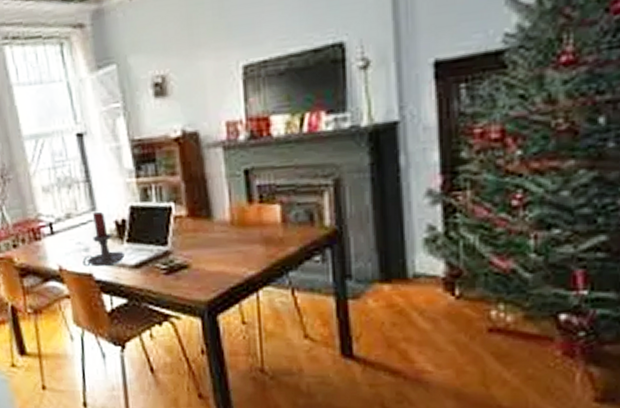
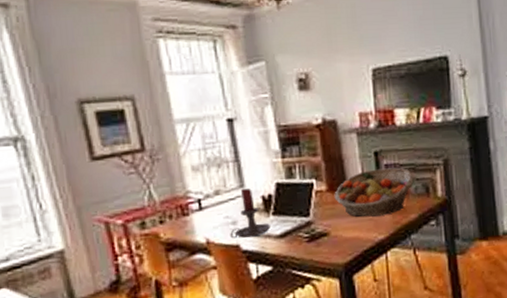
fruit basket: none [195,189,294,248] -> present [334,167,414,217]

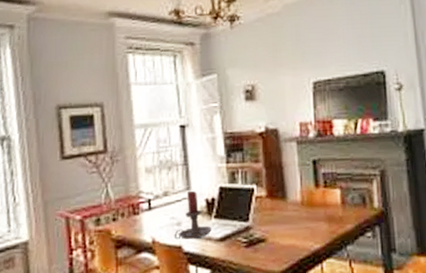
fruit basket: present [334,167,414,217] -> none [273,176,350,225]

